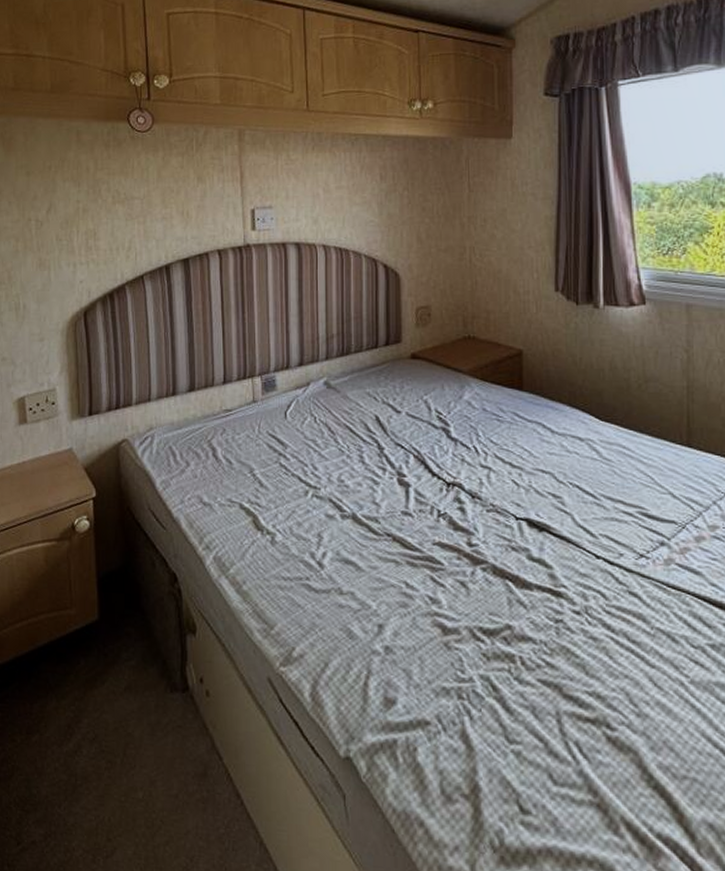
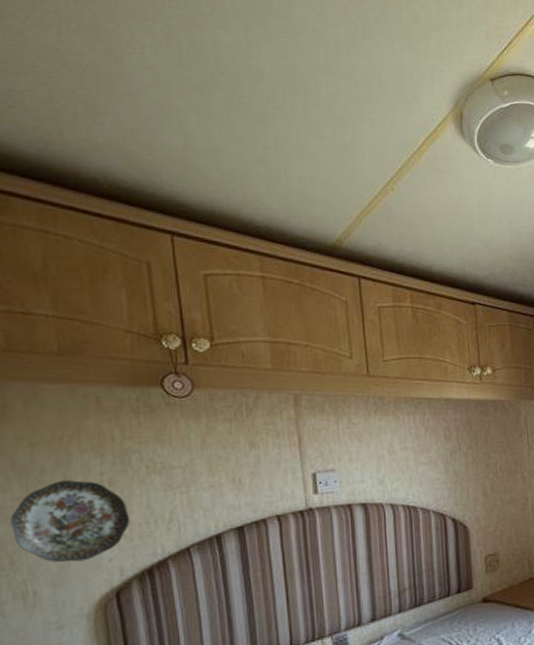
decorative plate: none [10,207,98,281] -> present [10,480,131,562]

